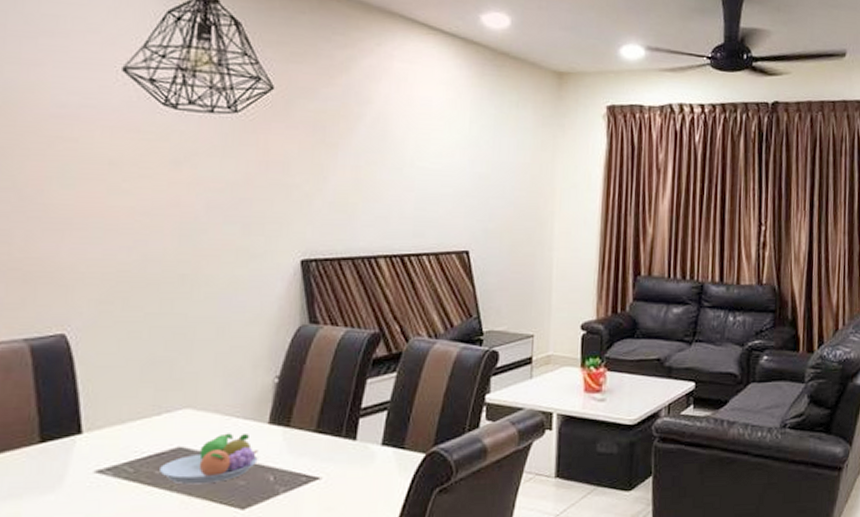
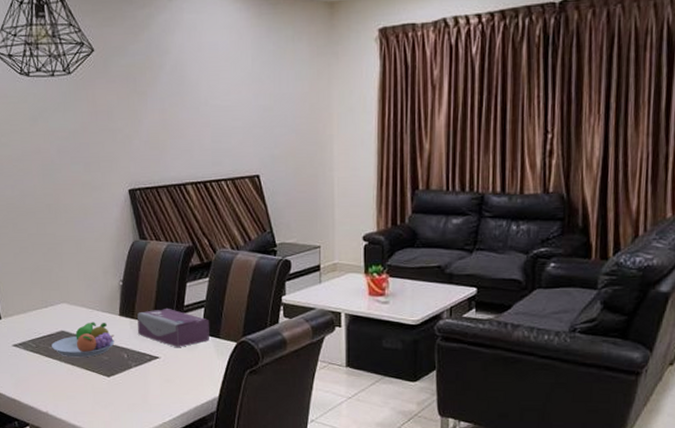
tissue box: none [293,411,393,465] -> present [137,308,210,348]

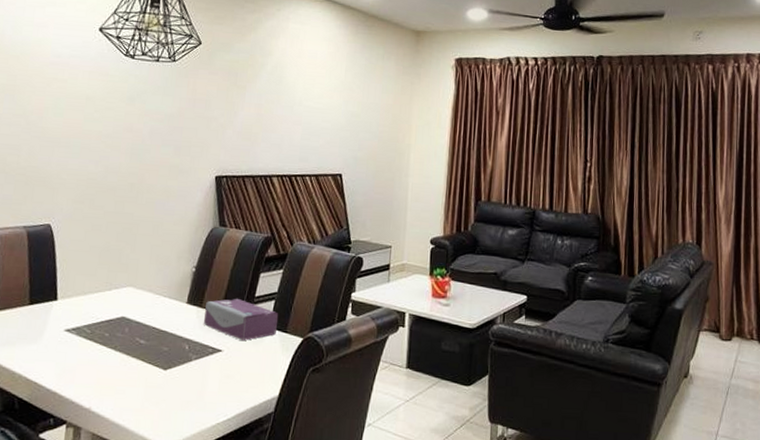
fruit bowl: present [52,322,115,358] -> none [108,308,178,347]

